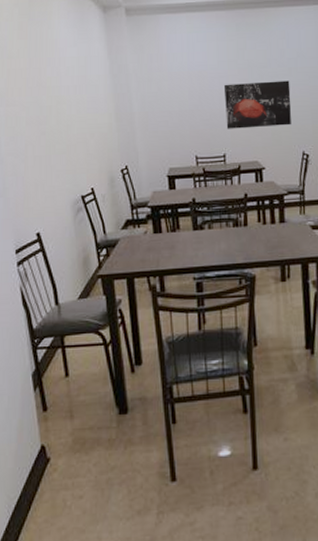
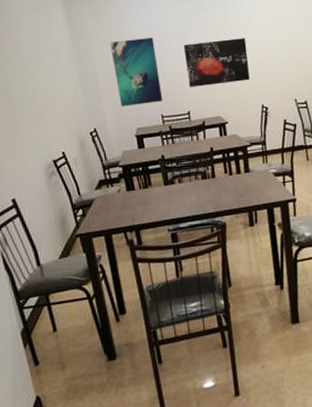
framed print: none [149,76,199,146] -> present [110,37,163,107]

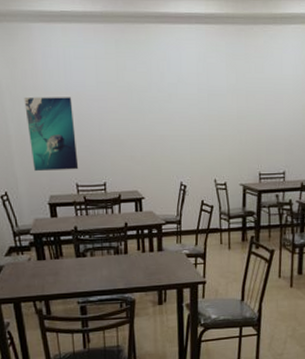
wall art: present [183,38,250,88] -> none [103,107,171,157]

